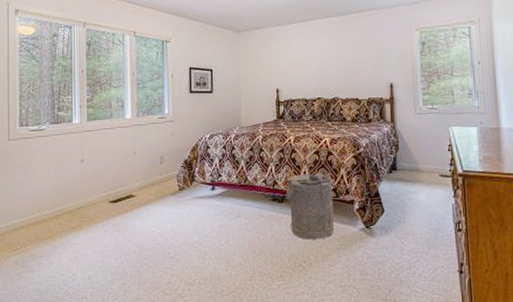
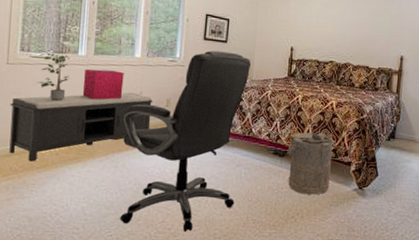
bench: none [13,154,148,234] -> present [9,92,153,162]
potted plant: none [37,124,66,171] -> present [37,53,69,101]
storage bin: none [79,134,117,166] -> present [82,69,124,100]
chair: none [120,102,238,292] -> present [120,50,251,233]

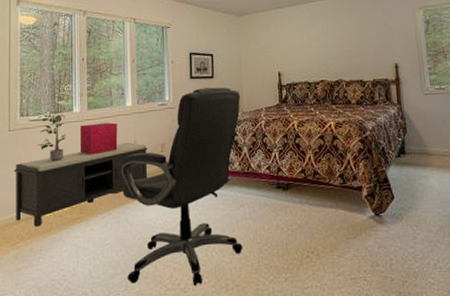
laundry hamper: present [286,132,334,195] -> none [289,157,342,229]

